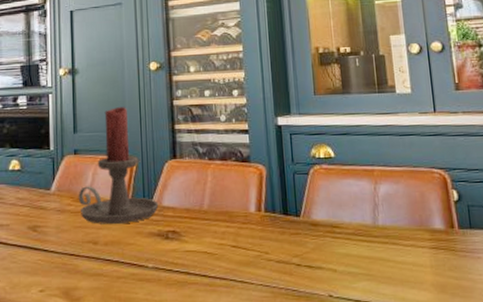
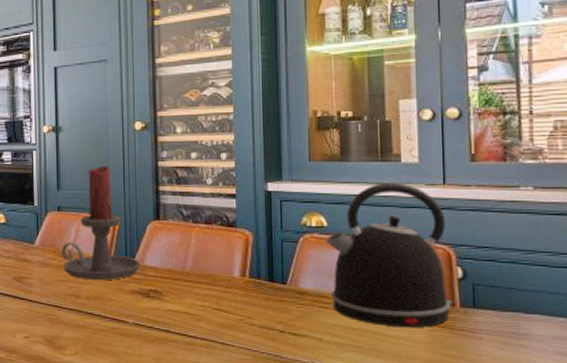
kettle: none [333,112,453,253] -> present [325,183,454,328]

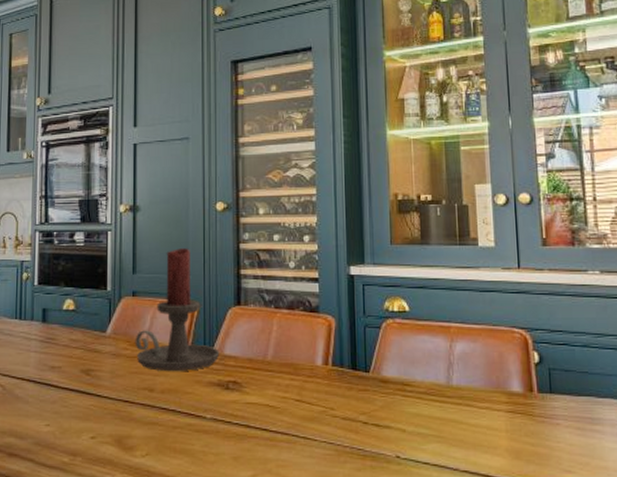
kettle: present [325,183,454,328] -> none [407,267,532,416]

